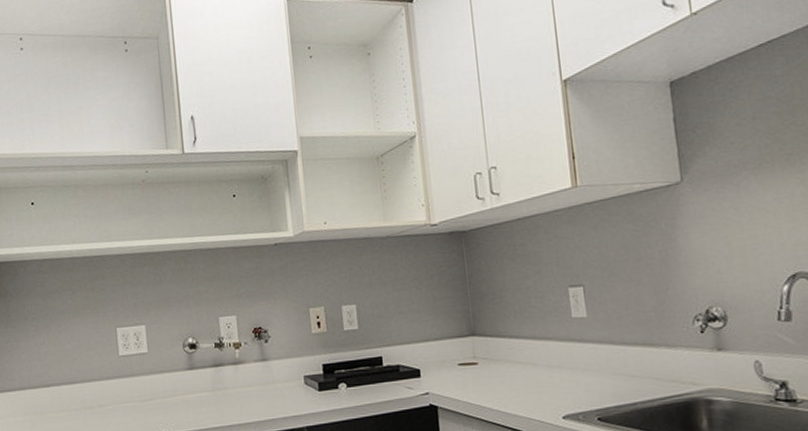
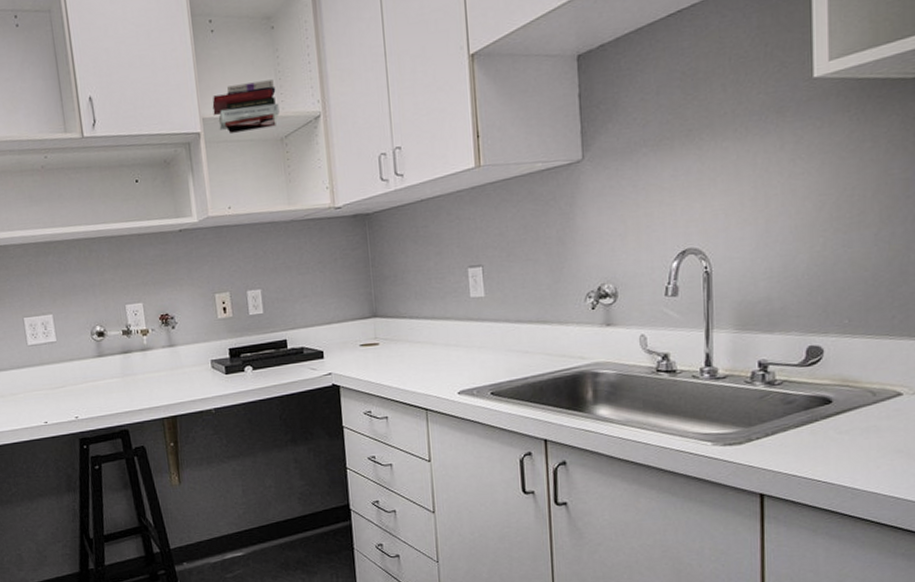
books: none [309,101,375,153] -> present [212,79,280,135]

